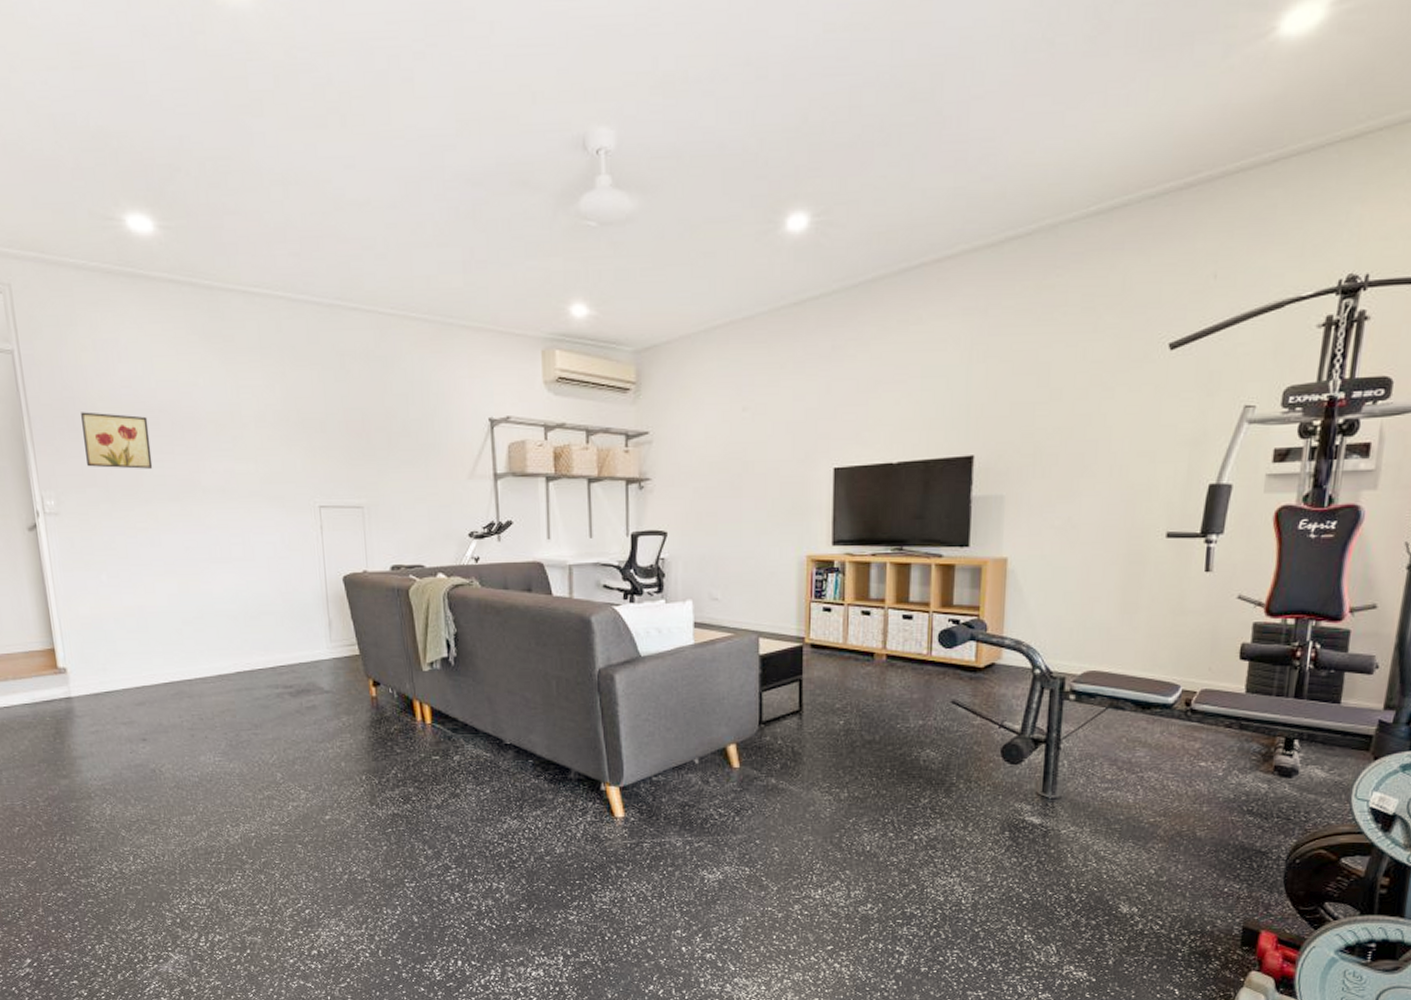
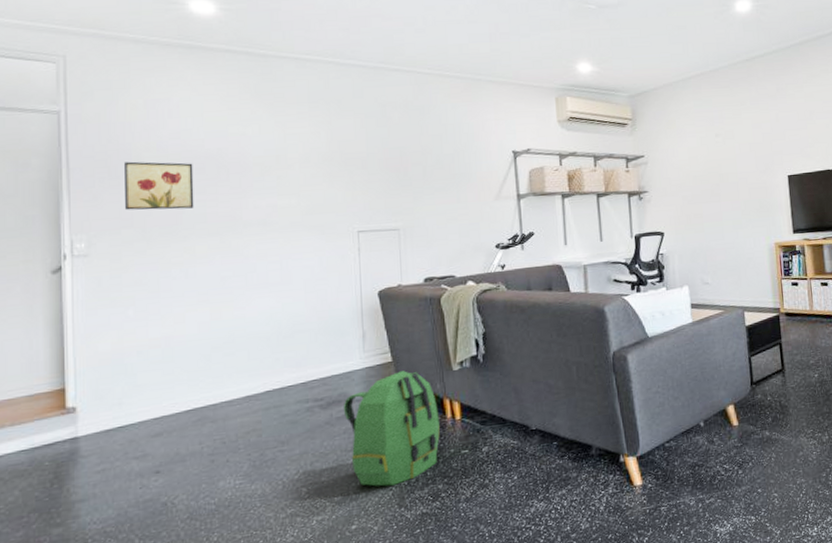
backpack: none [312,666,410,782] -> present [343,371,440,487]

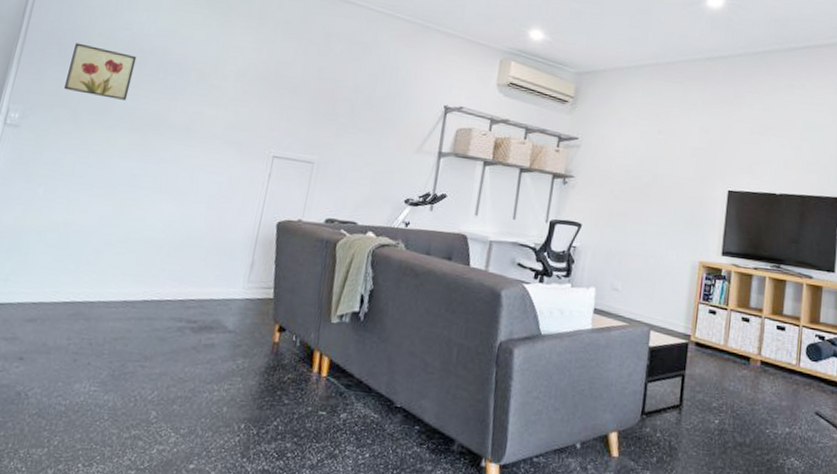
backpack: present [343,371,440,487] -> none [206,310,307,432]

